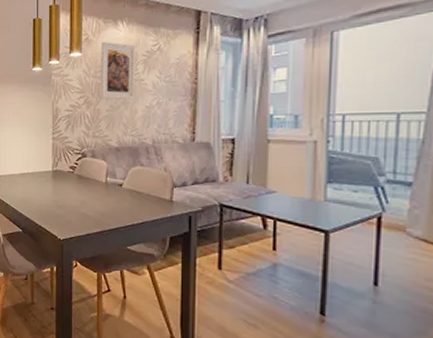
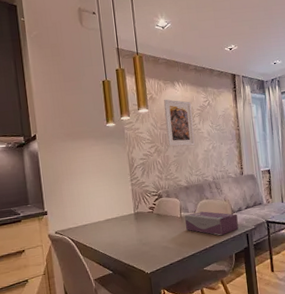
tissue box: none [111,180,179,213] -> present [185,211,239,236]

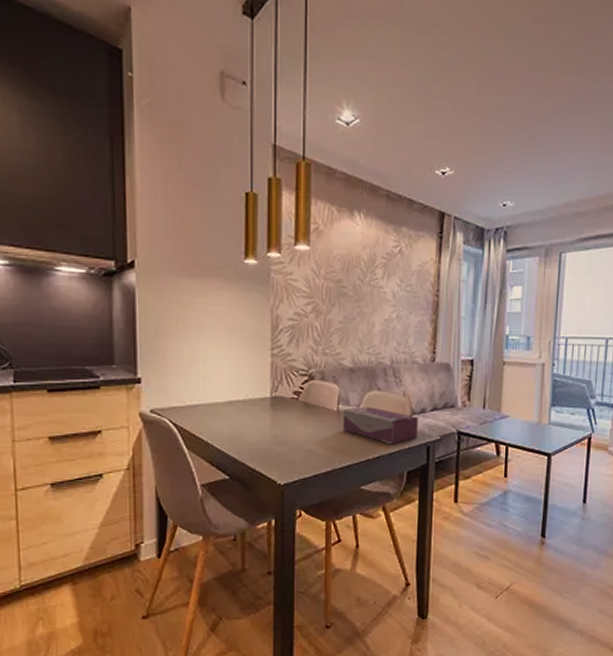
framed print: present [163,99,195,147] -> none [331,234,375,310]

